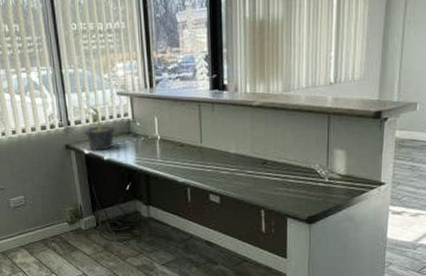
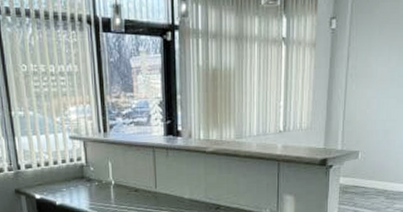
potted plant: present [79,87,115,151] -> none [30,131,68,196]

